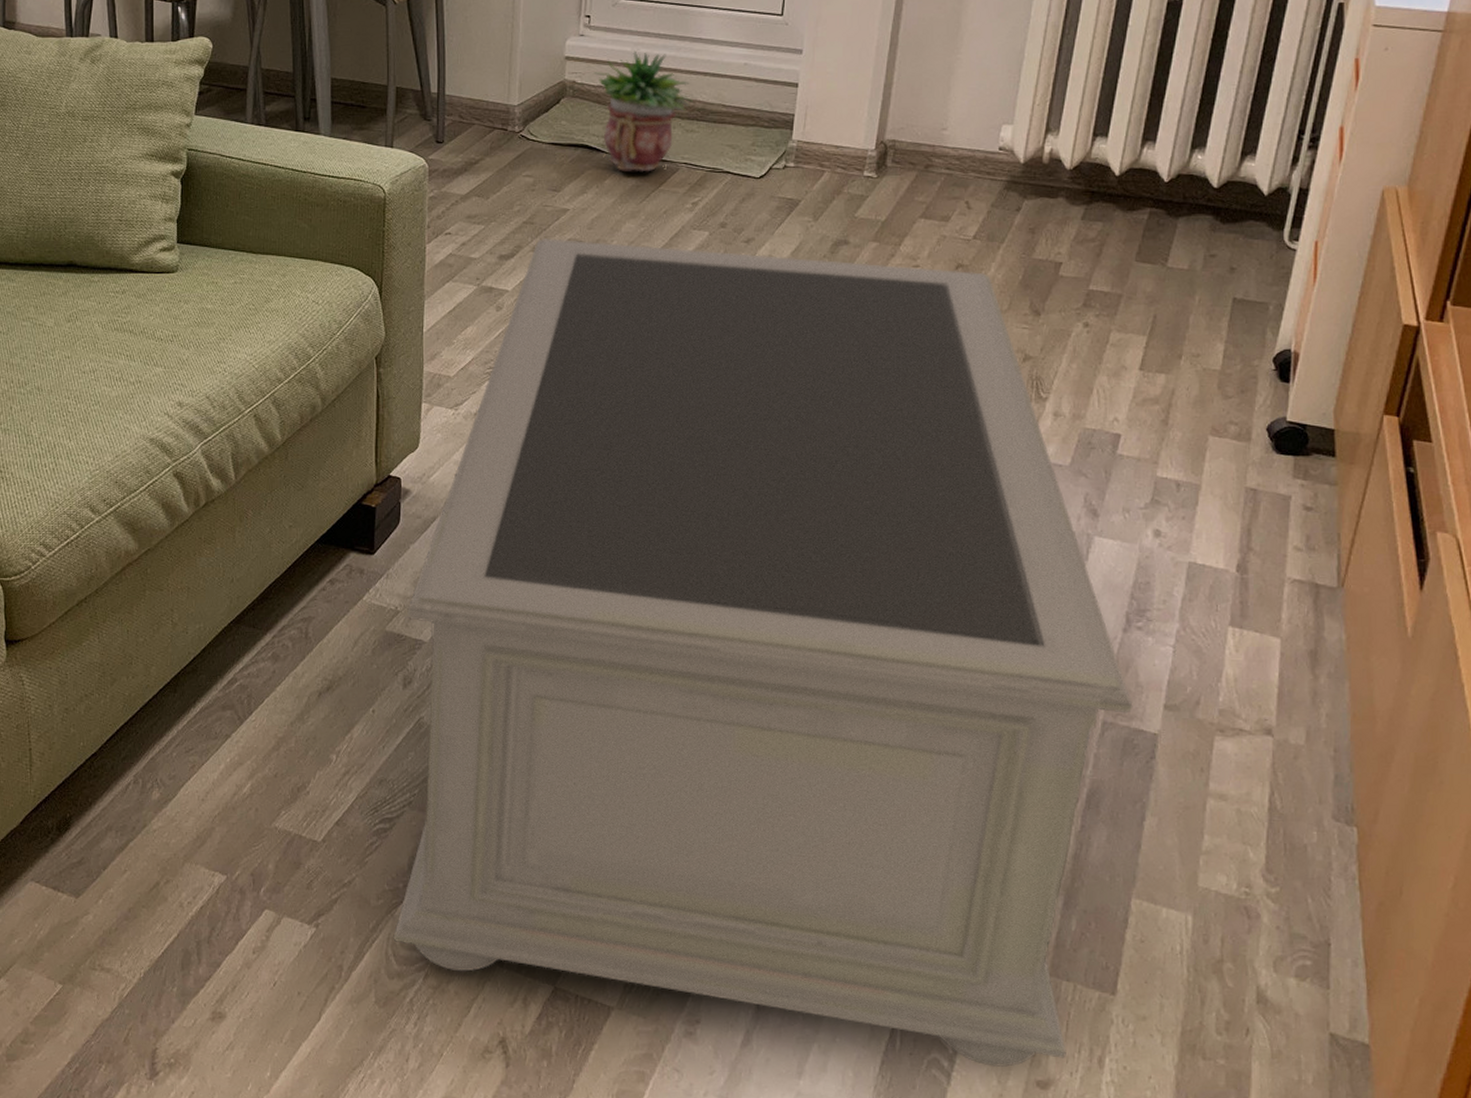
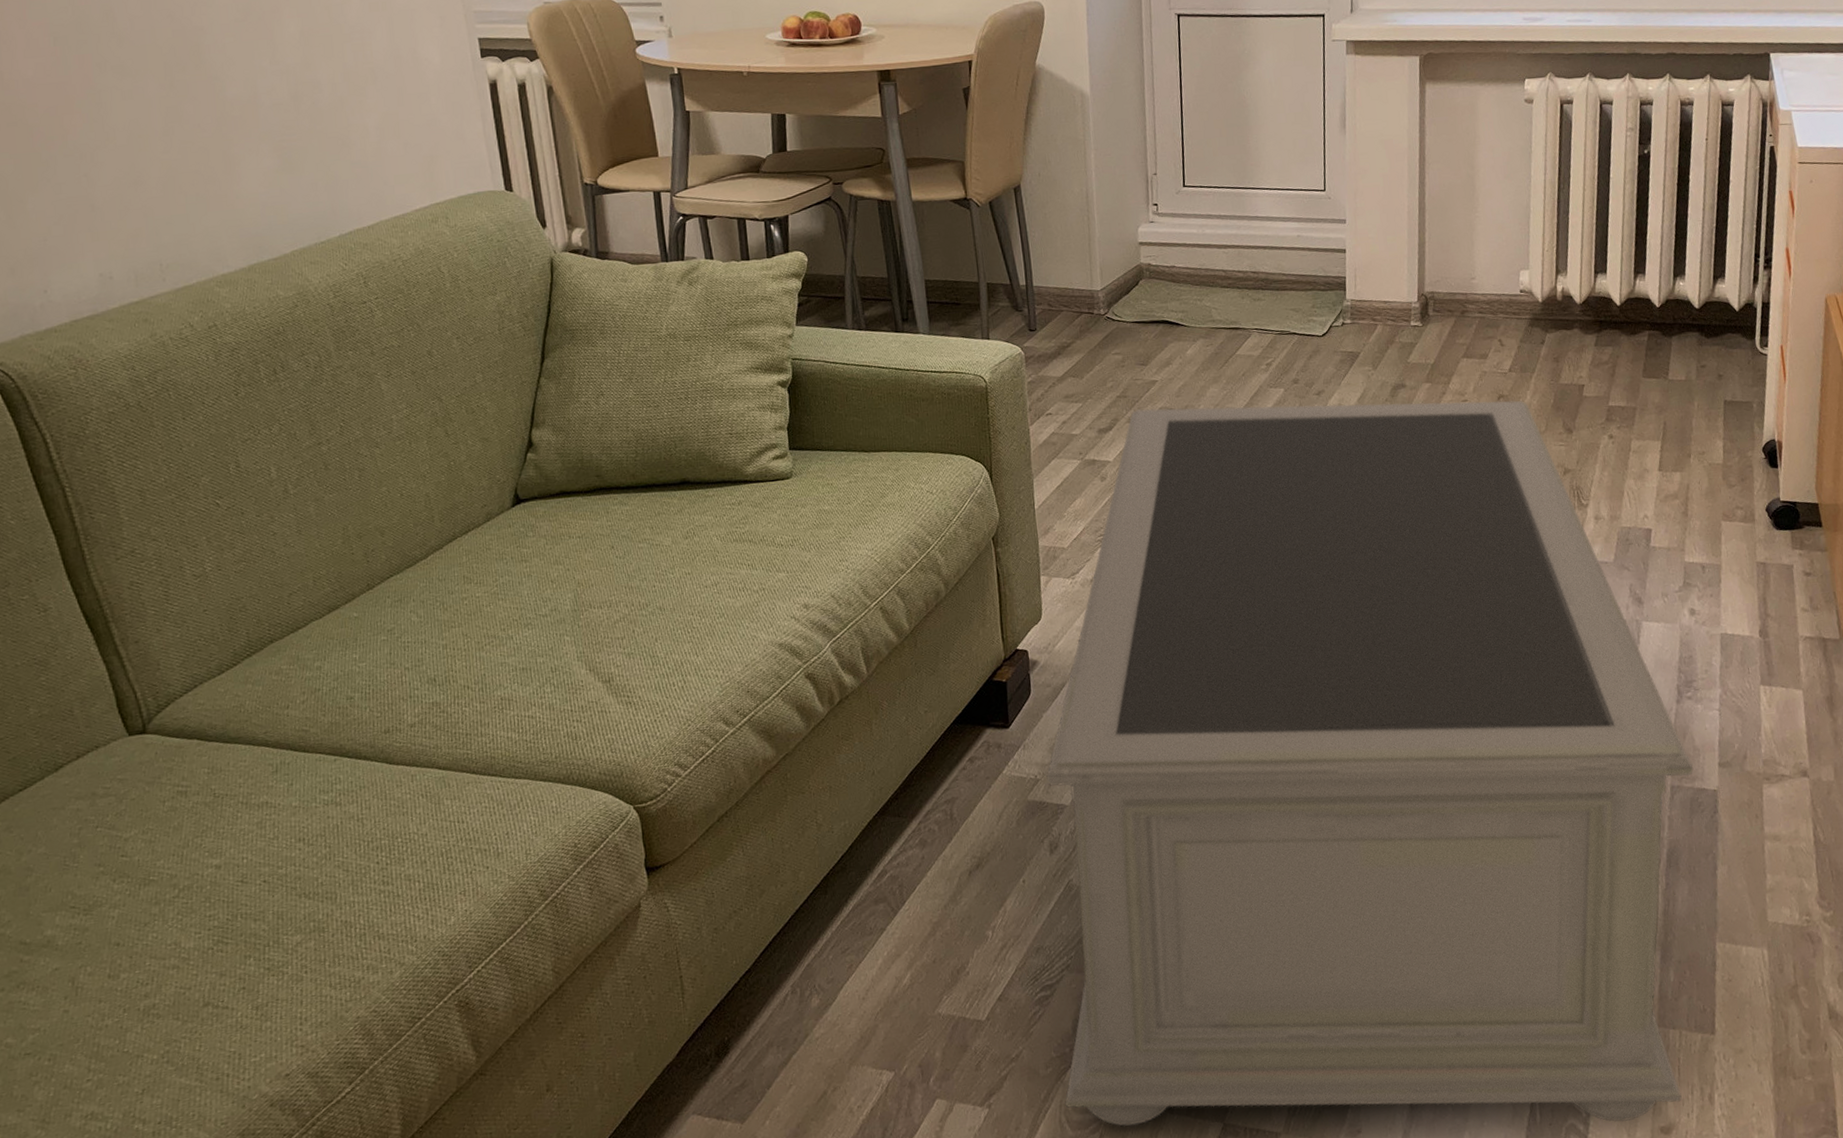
potted plant: present [594,50,693,172] -> none [1166,232,1256,342]

